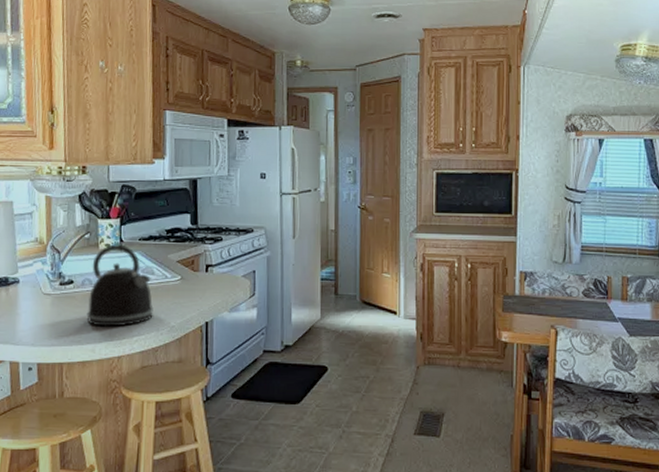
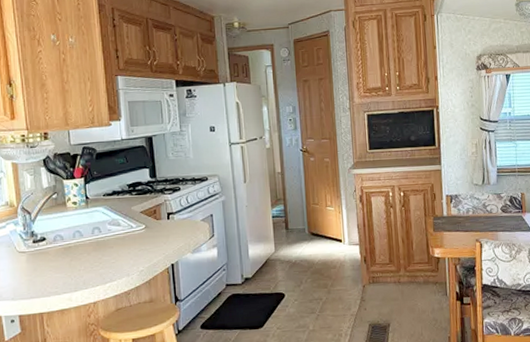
kettle: present [86,244,154,327] -> none [61,201,123,277]

